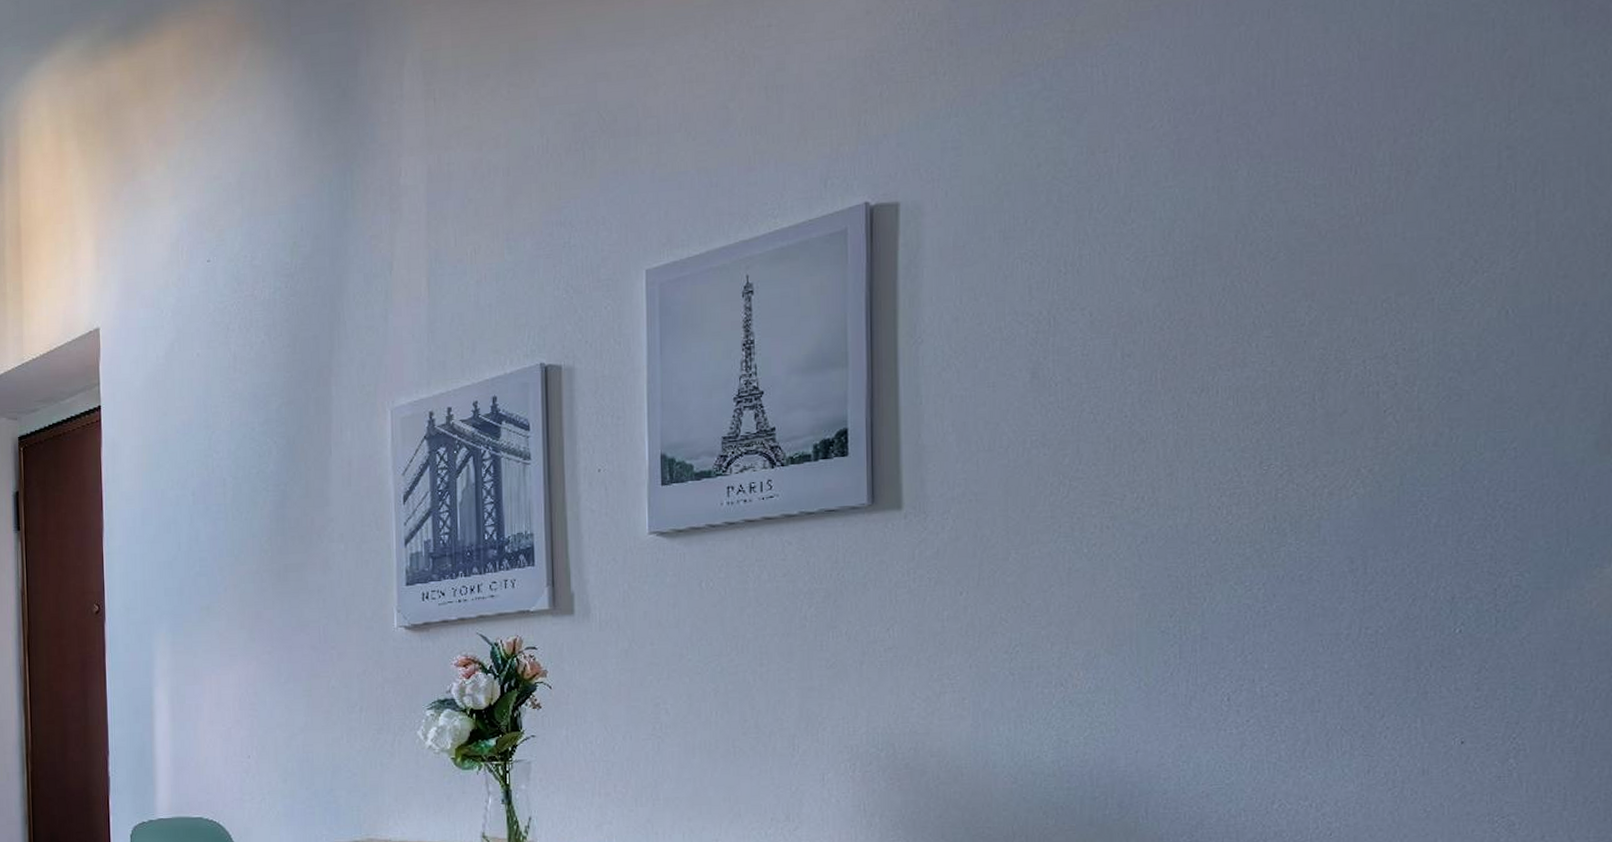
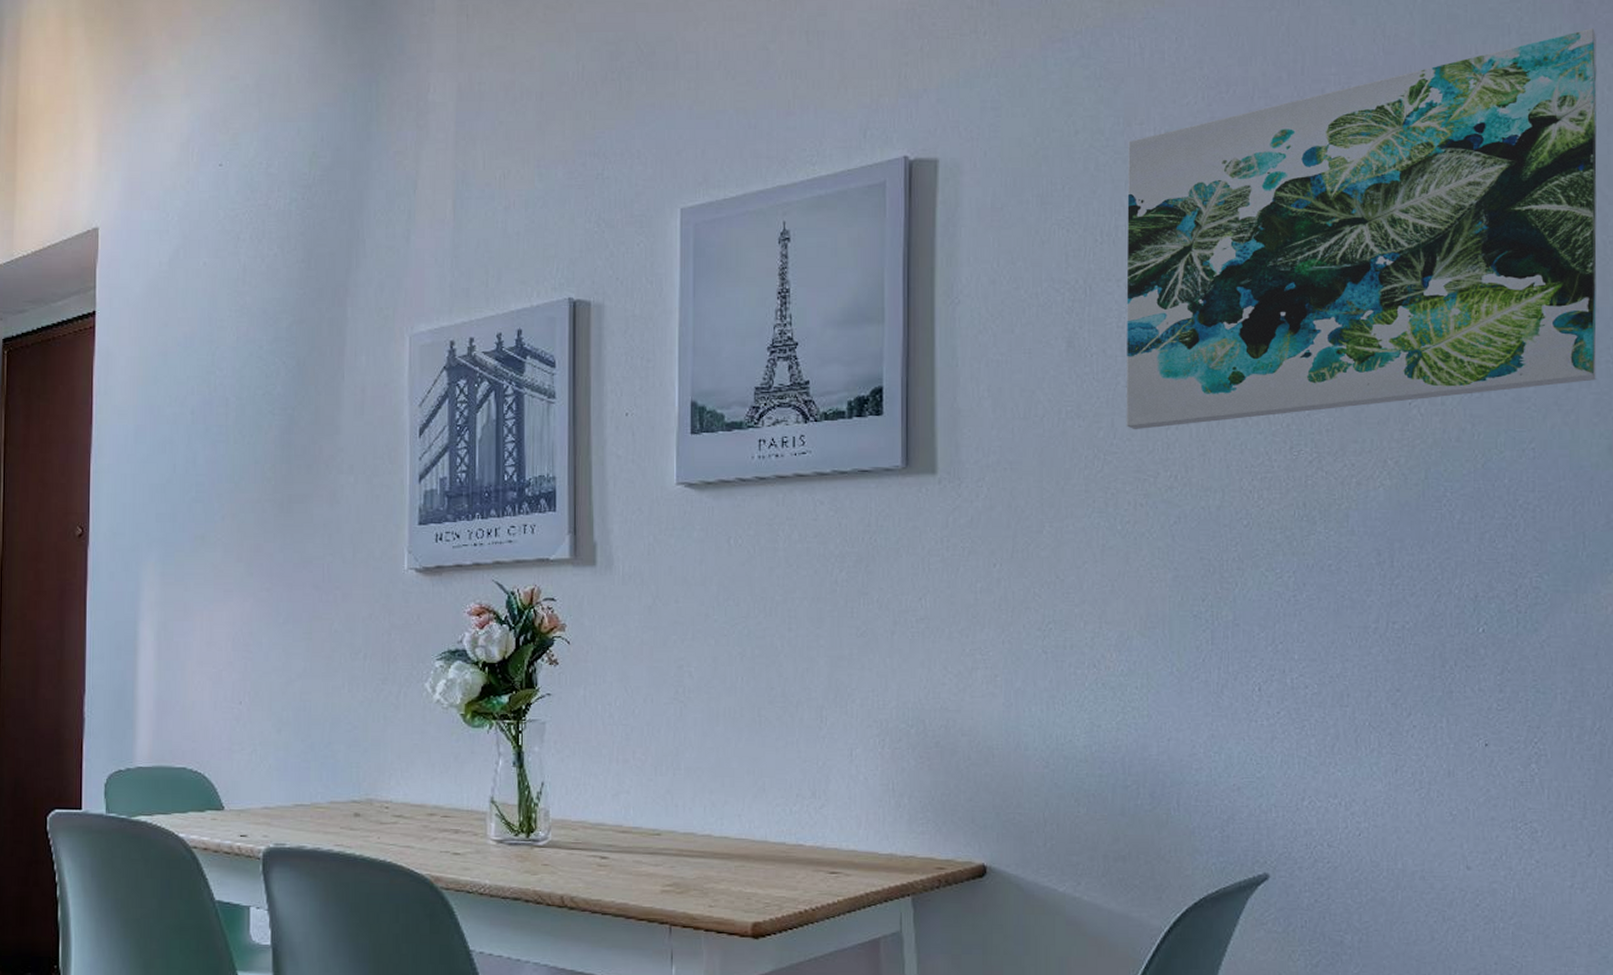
wall art: none [1091,15,1588,455] -> present [1126,28,1597,430]

